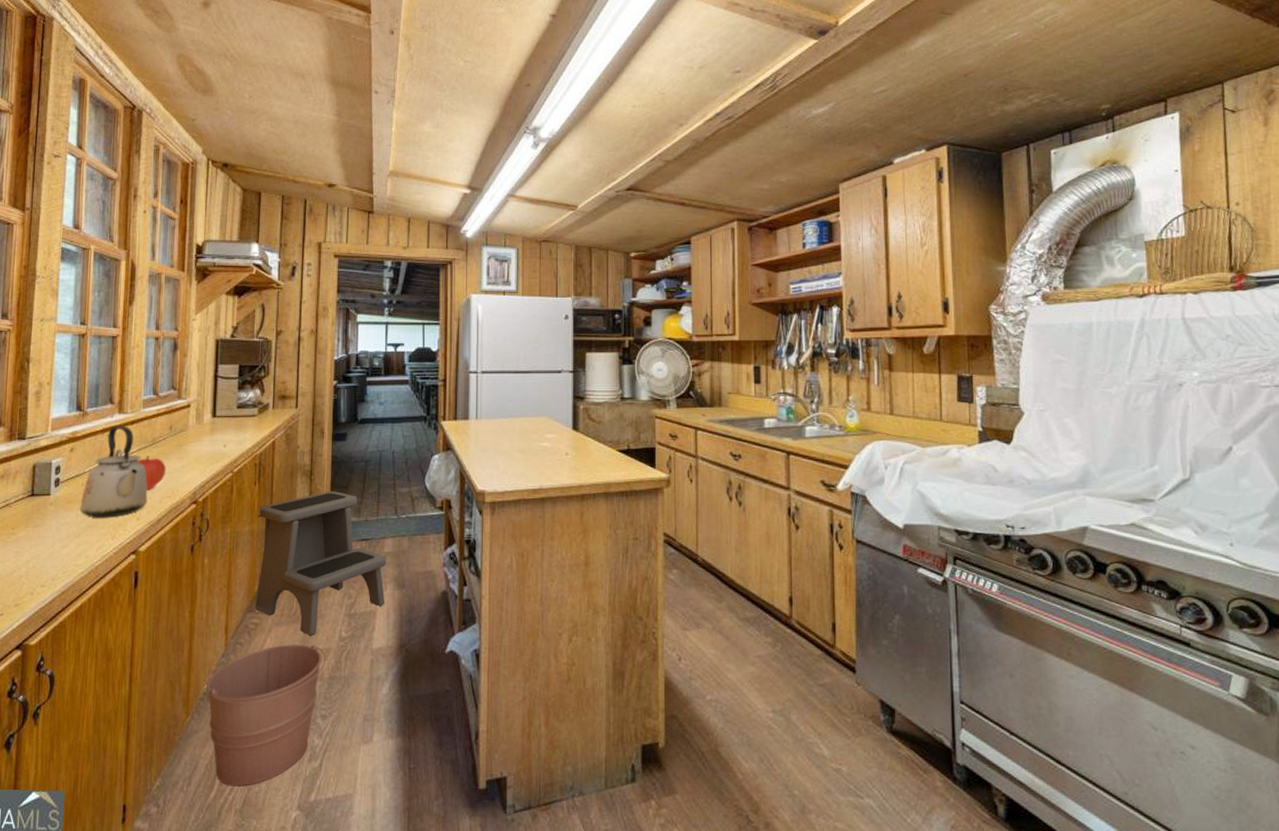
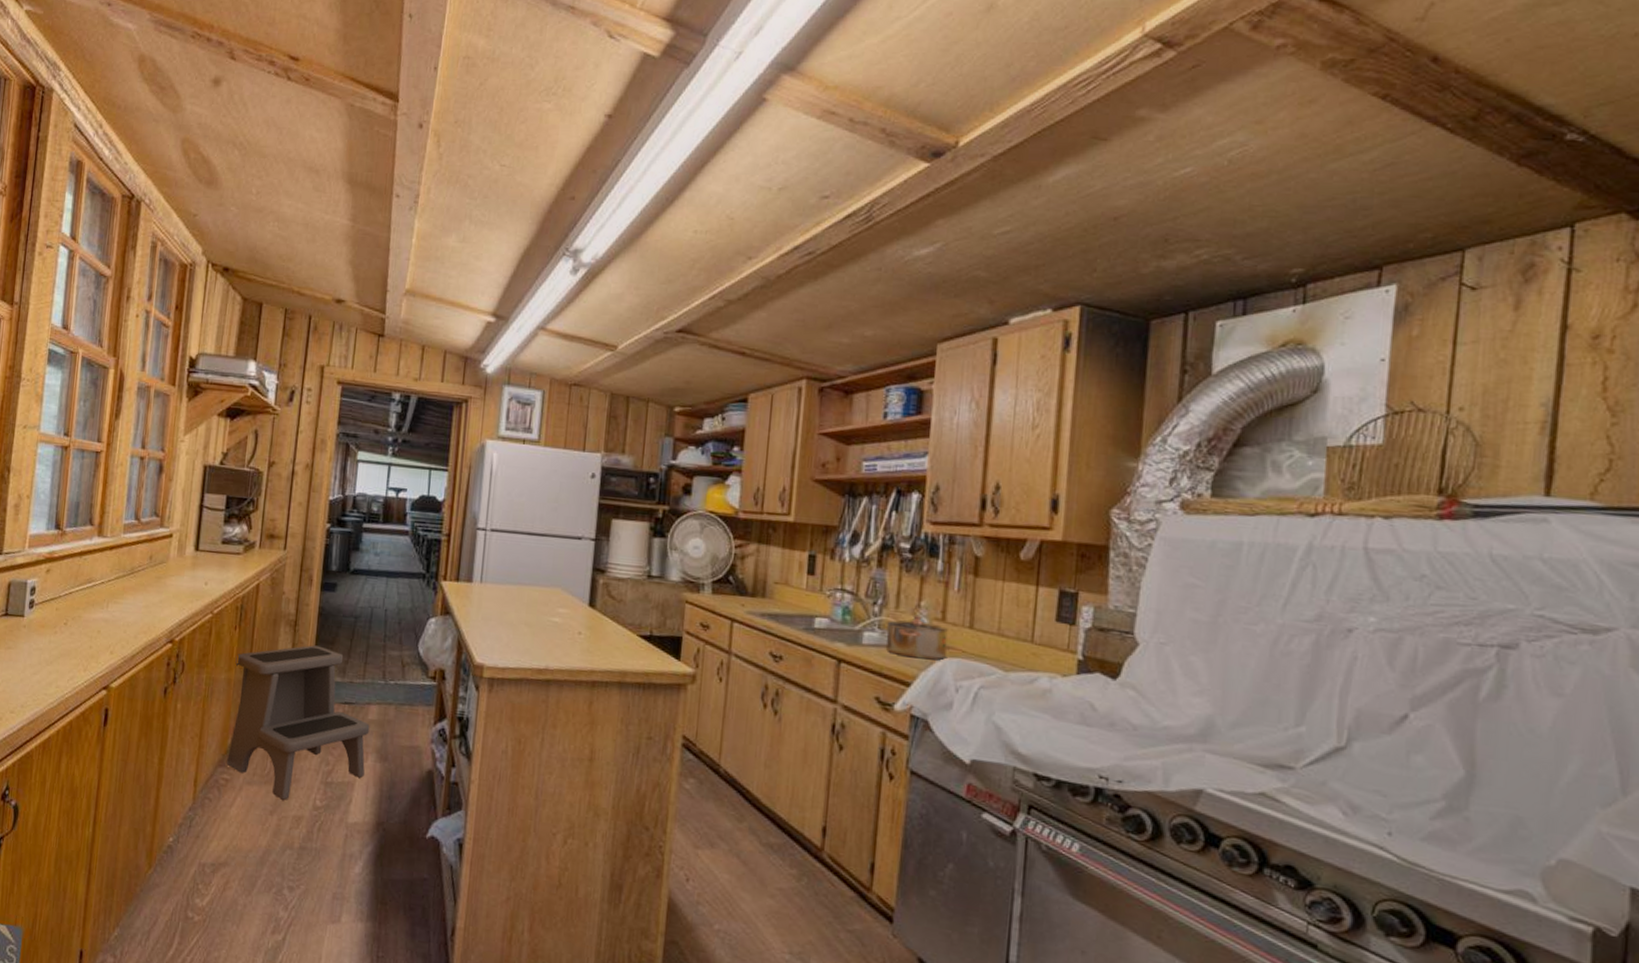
kettle: present [80,426,148,517] -> none [53,549,124,647]
fruit: present [138,456,167,490] -> none [115,585,144,623]
bucket: present [205,644,326,787] -> none [170,806,298,950]
cooking pot: none [823,408,874,444] -> present [885,614,948,660]

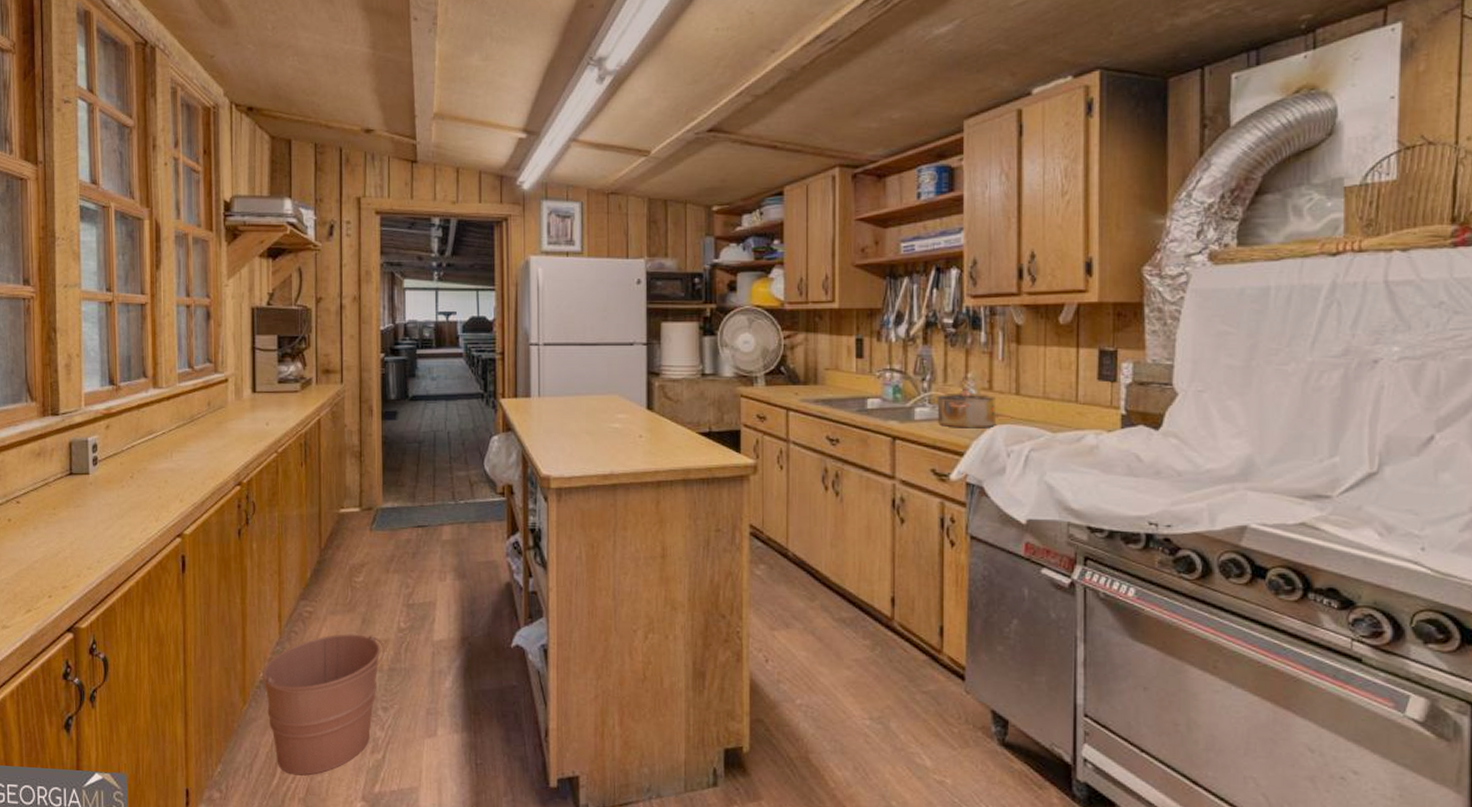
bucket: none [170,806,298,950] -> present [262,634,385,776]
step stool: present [227,645,370,800] -> none [305,474,445,626]

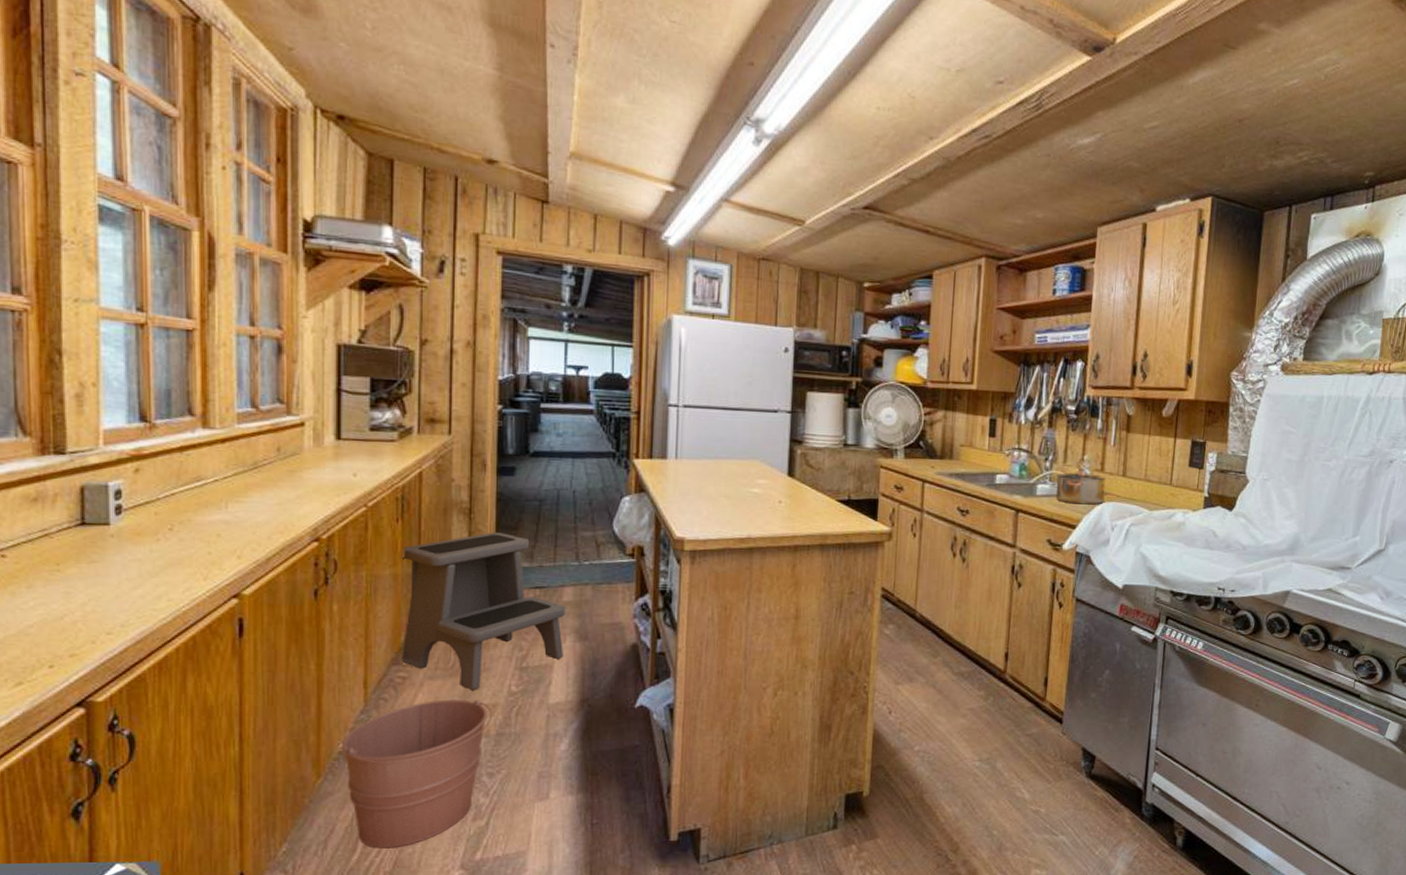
step stool: none [305,474,445,626] -> present [401,532,566,690]

